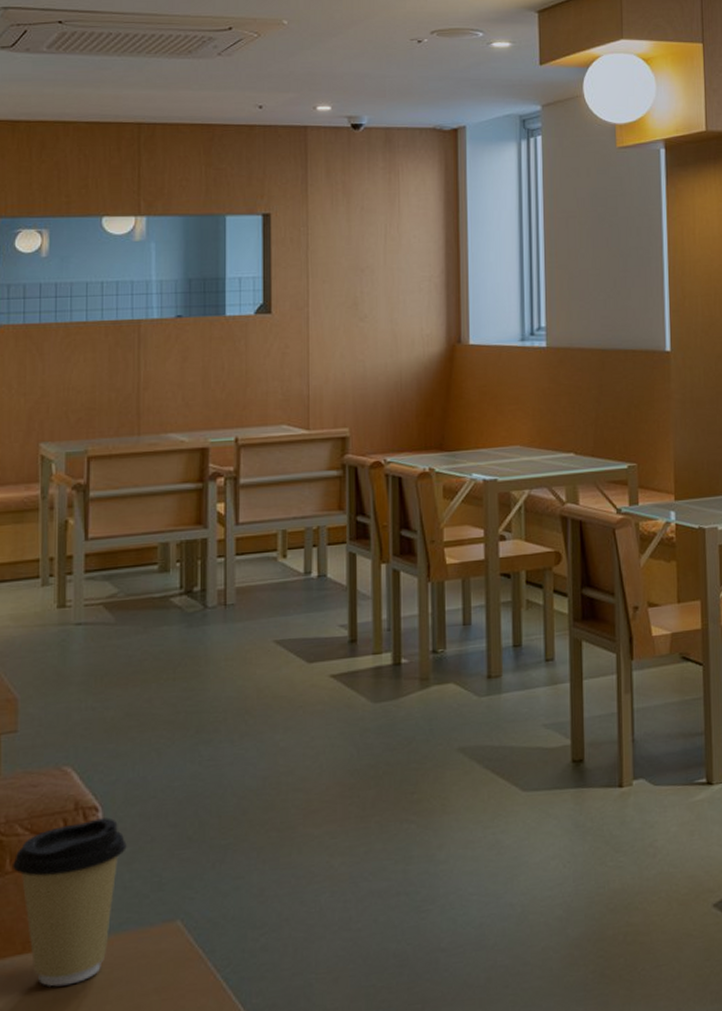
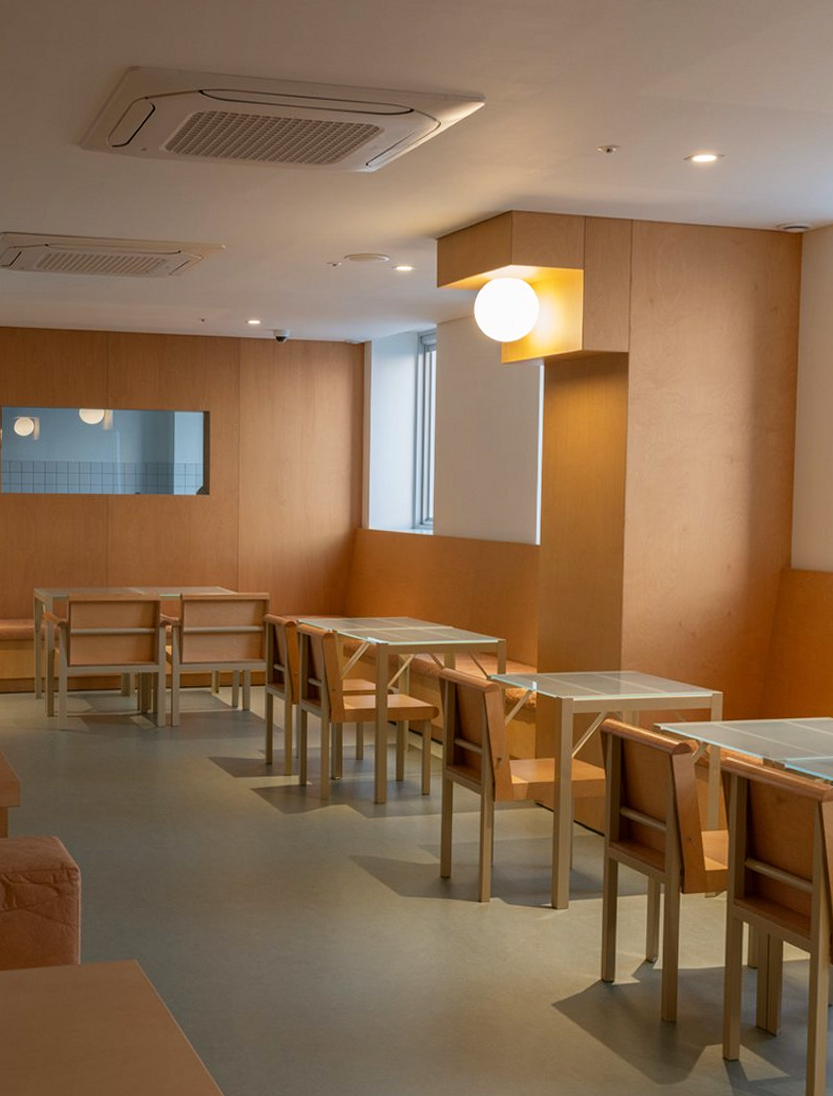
coffee cup: present [13,817,127,987] -> none [18,877,98,995]

